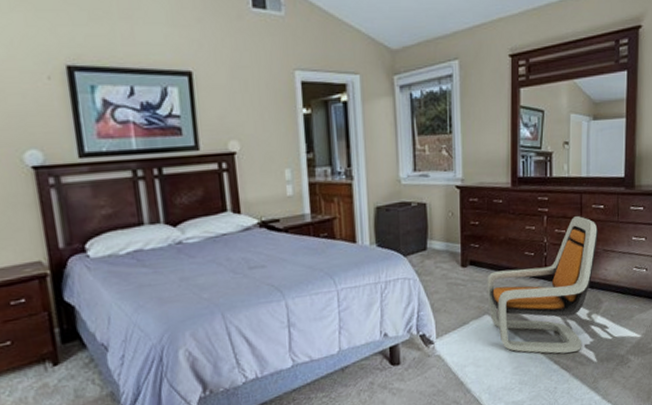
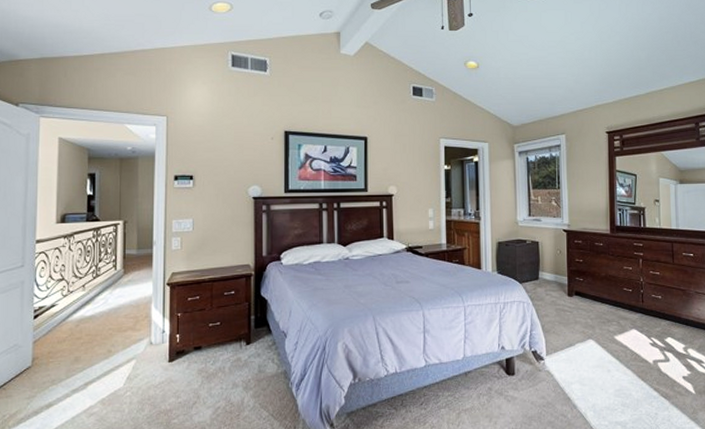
lounge chair: present [487,216,599,354] -> none [590,261,690,382]

